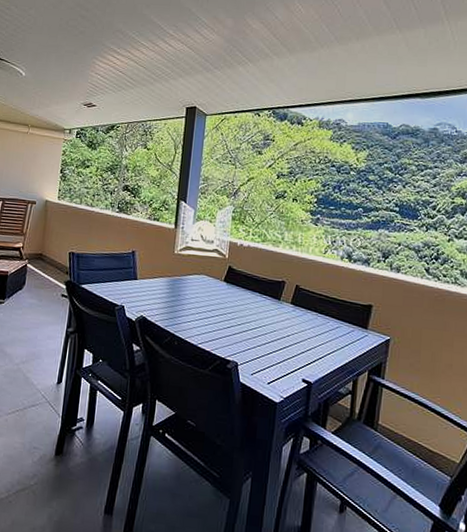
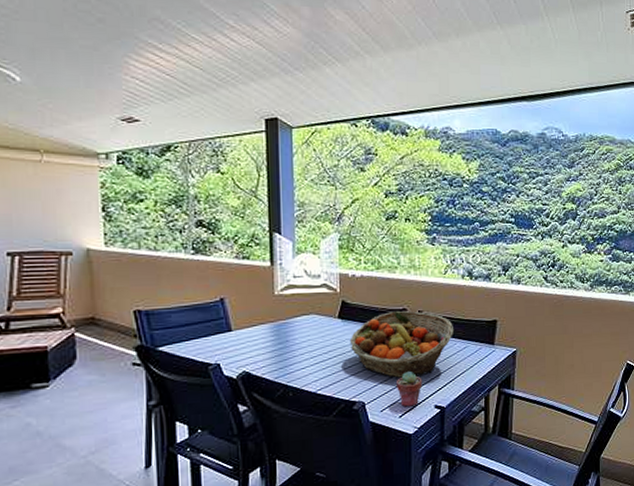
fruit basket: none [231,282,328,348] -> present [349,311,453,378]
potted succulent: none [267,341,293,376] -> present [395,372,423,407]

